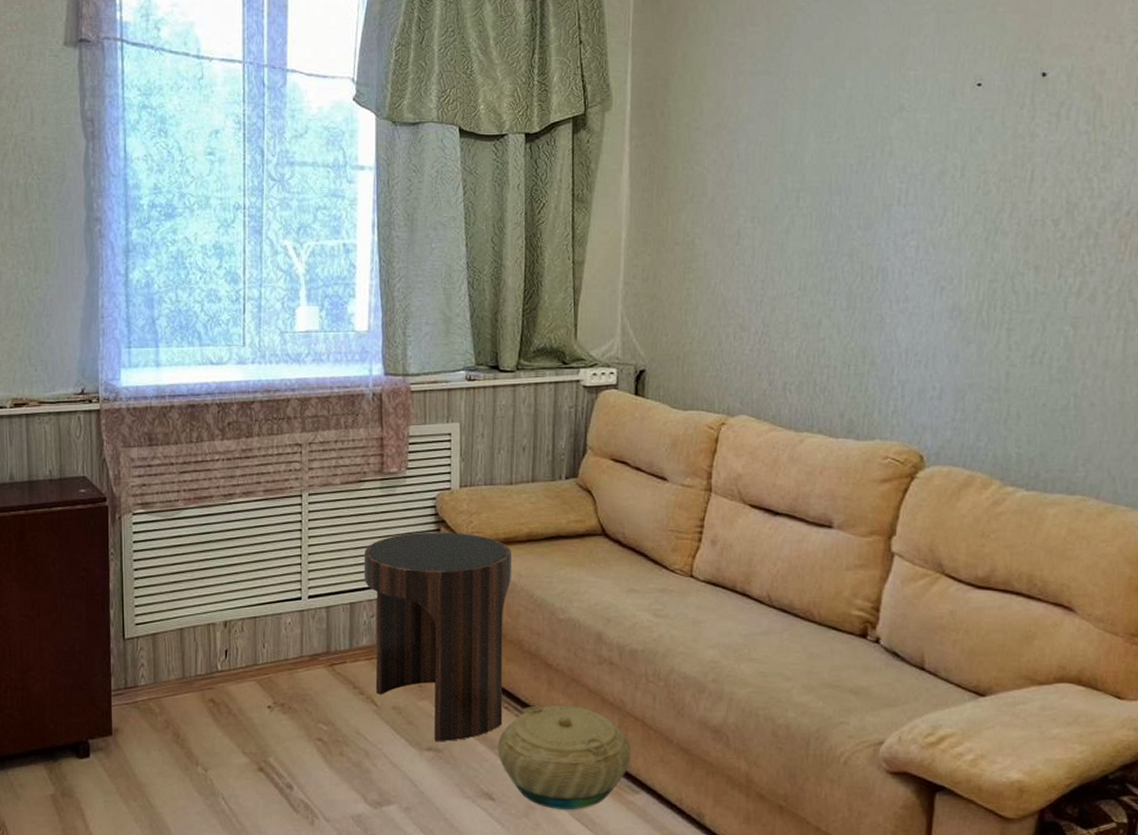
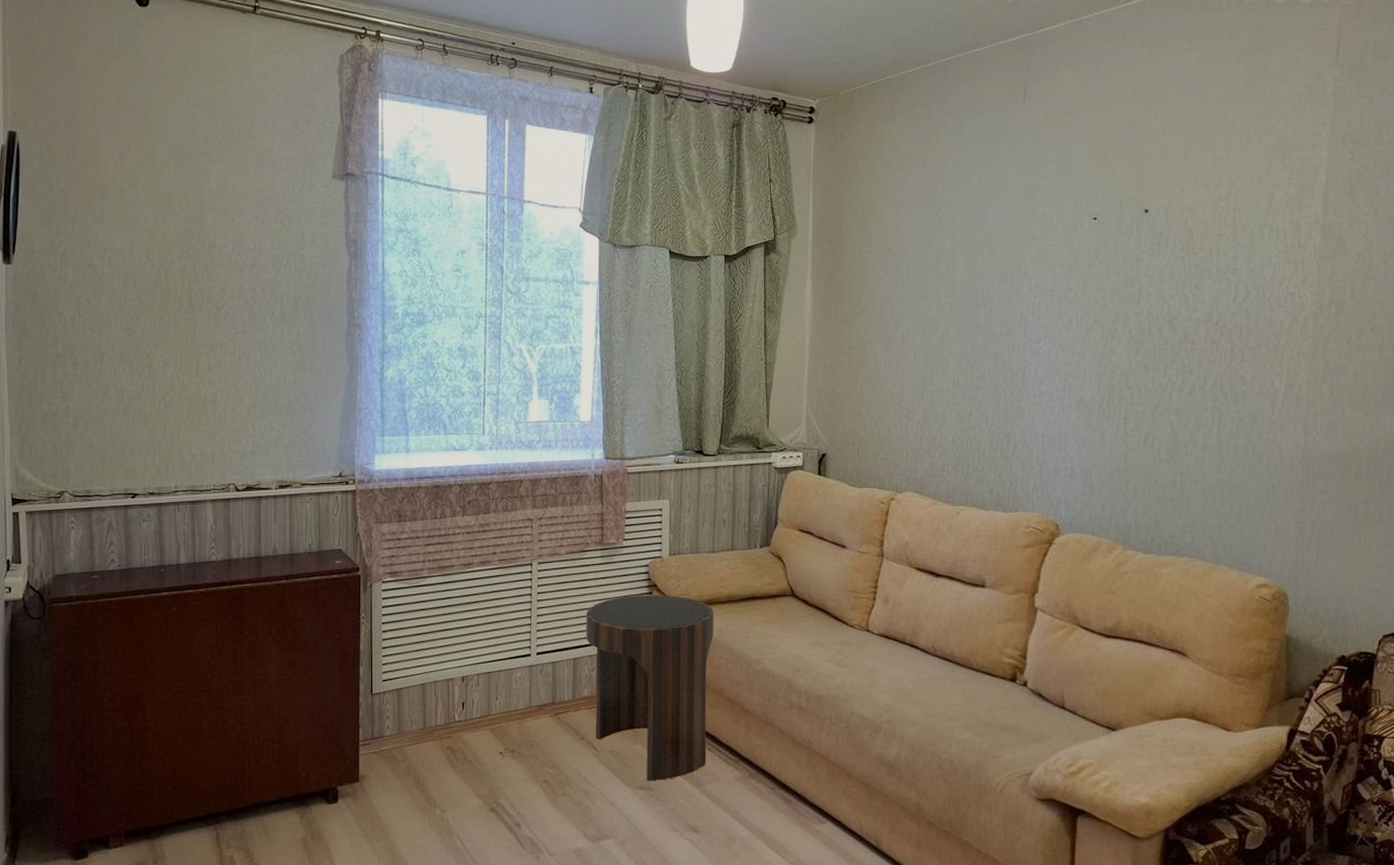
basket: present [497,704,632,810] -> none [702,745,818,840]

